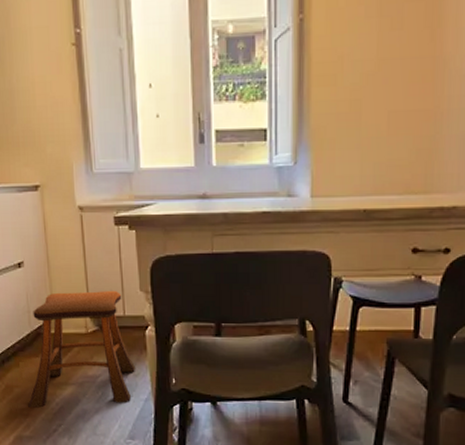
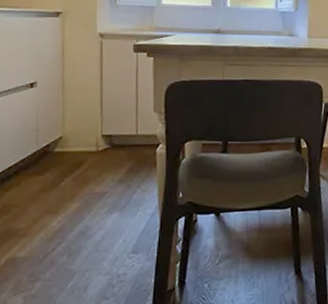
stool: present [28,290,136,408] -> none [26,110,145,227]

